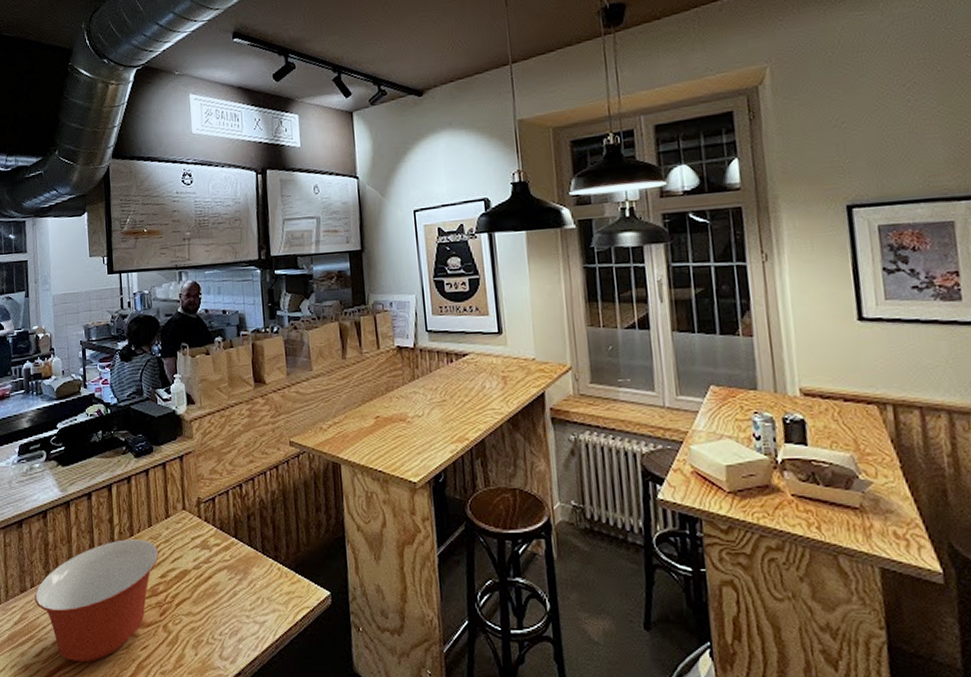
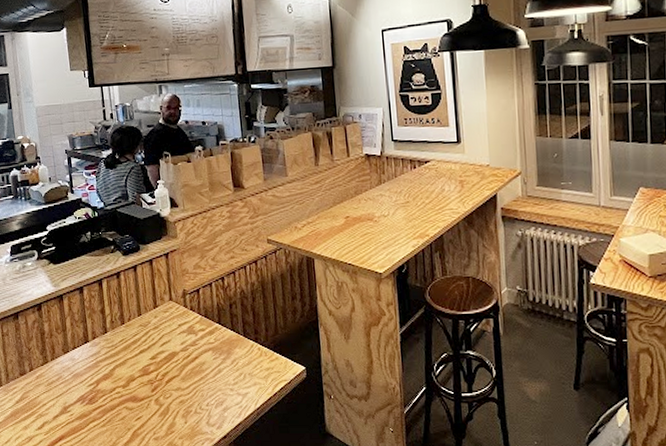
mixing bowl: present [34,539,159,663] -> none [33,327,149,433]

